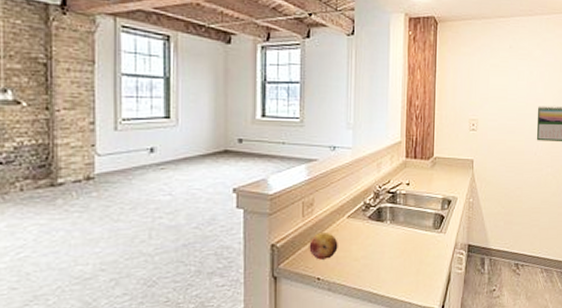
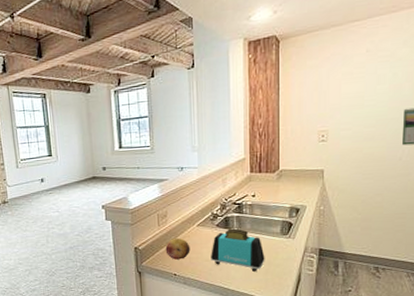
toaster: none [360,221,417,272] -> present [211,228,265,272]

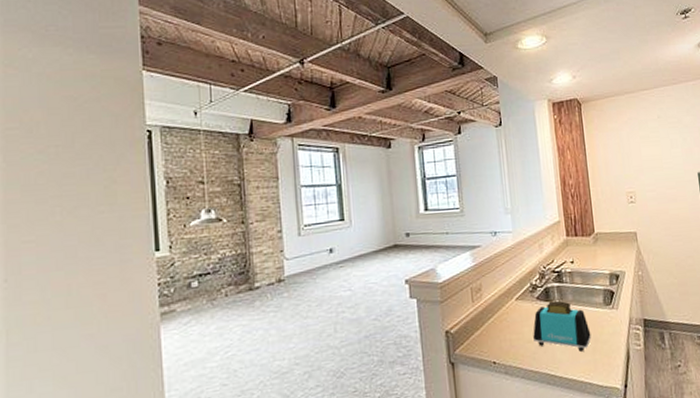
fruit: present [165,238,190,260] -> none [481,316,510,344]

